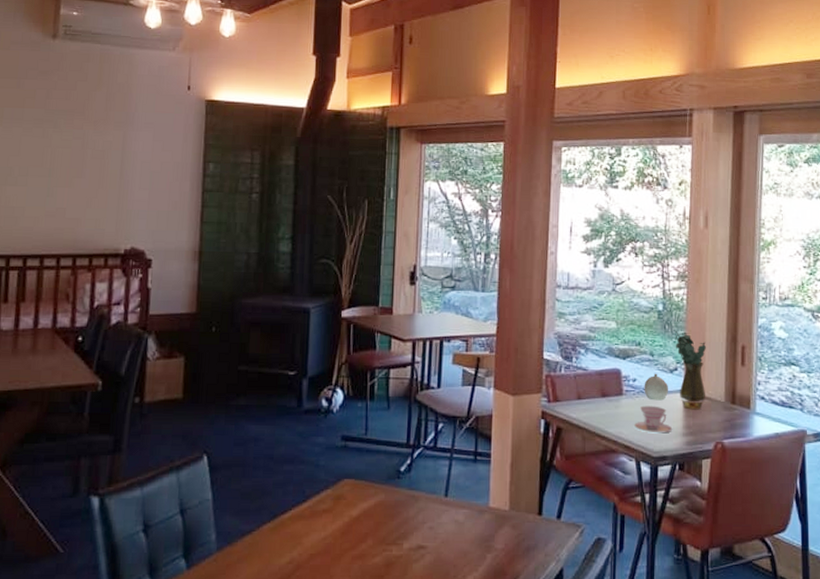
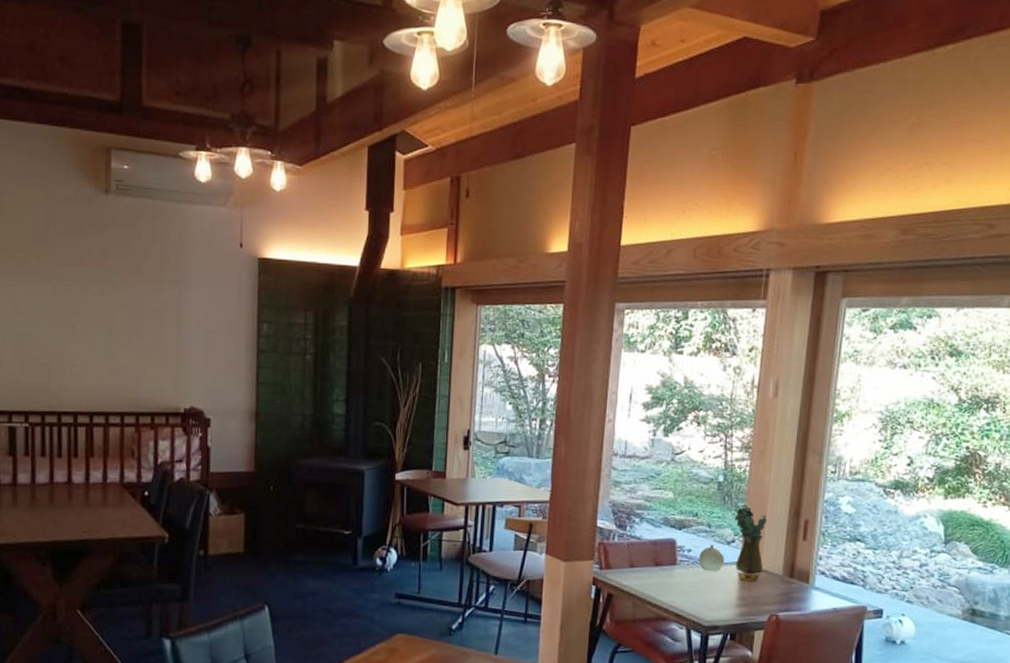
teacup: present [634,405,673,434] -> none [687,576,727,604]

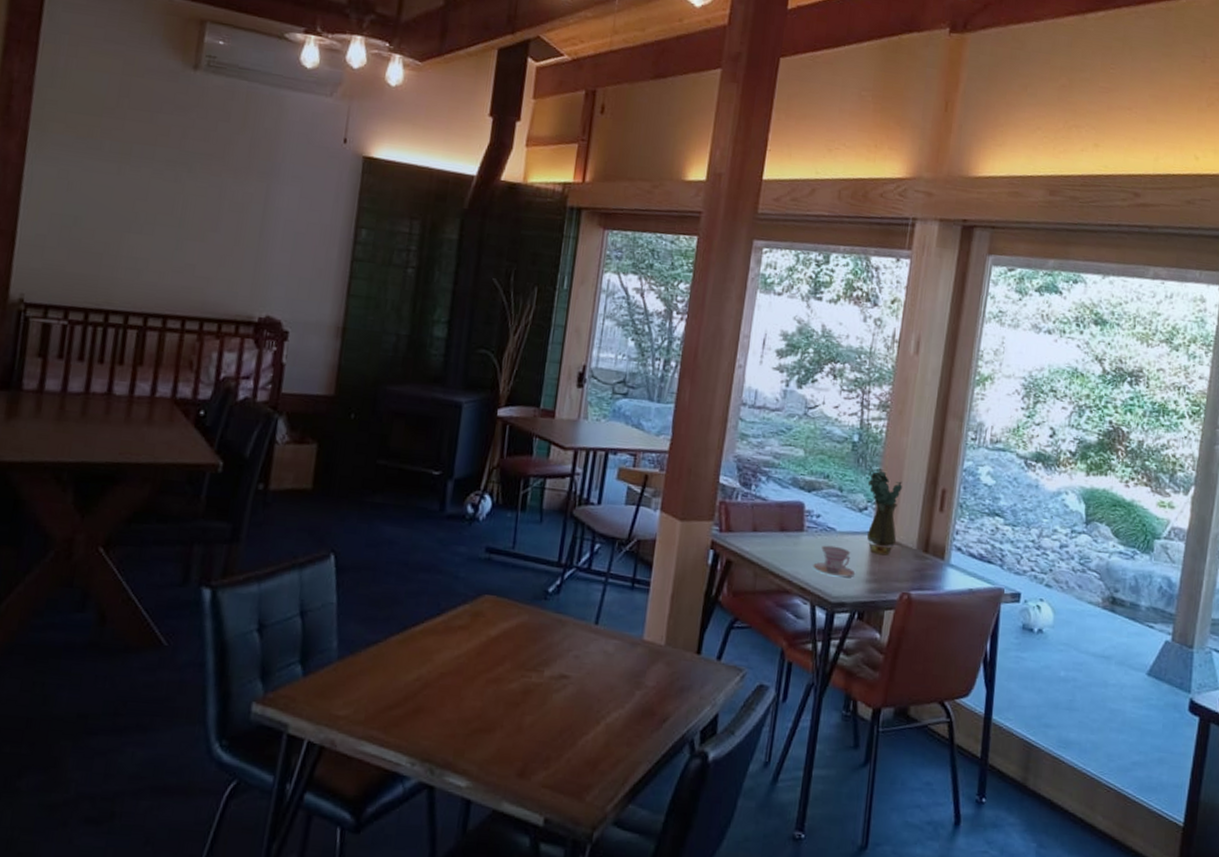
teacup: none [687,576,727,604] -> present [813,545,856,578]
sugar bowl: present [699,544,725,572] -> none [827,510,856,542]

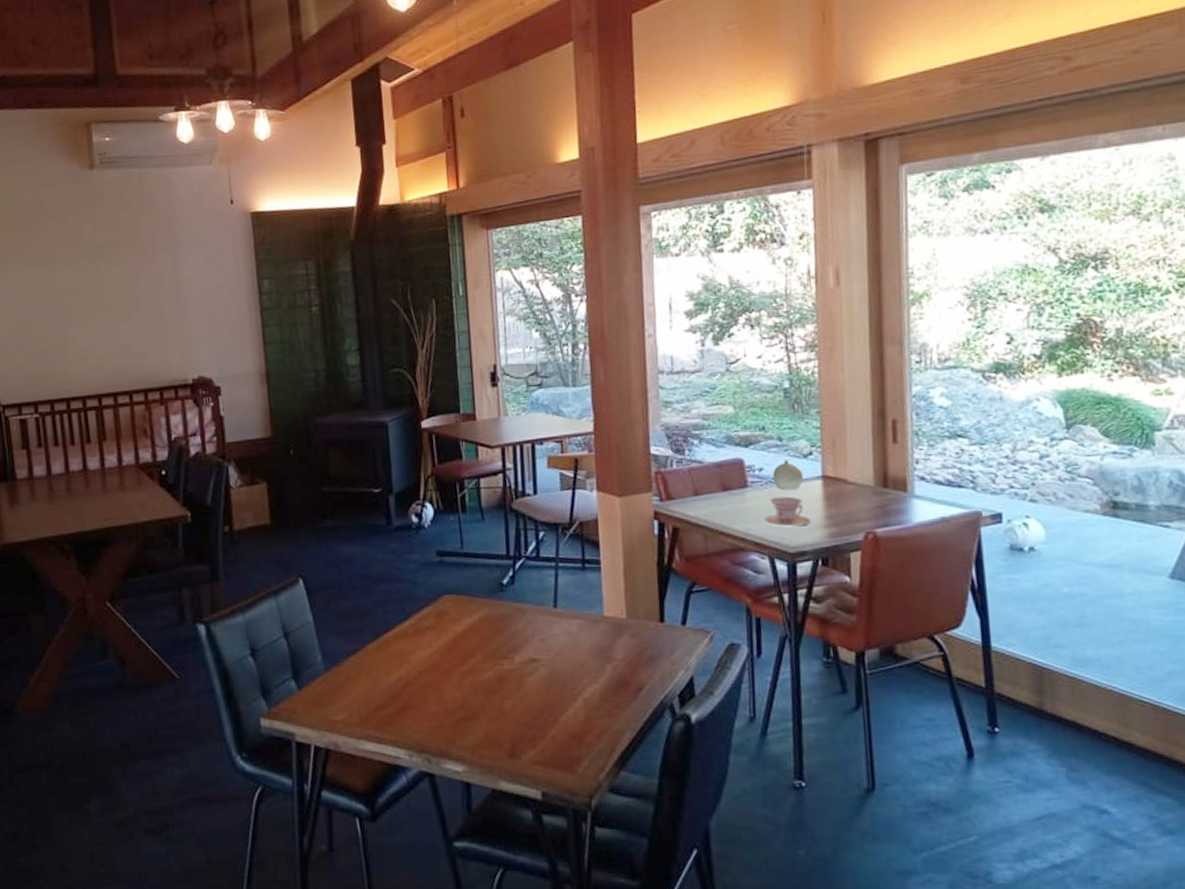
sugar bowl: none [827,510,856,542] -> present [772,460,804,491]
vase: present [867,465,902,556] -> none [806,409,850,498]

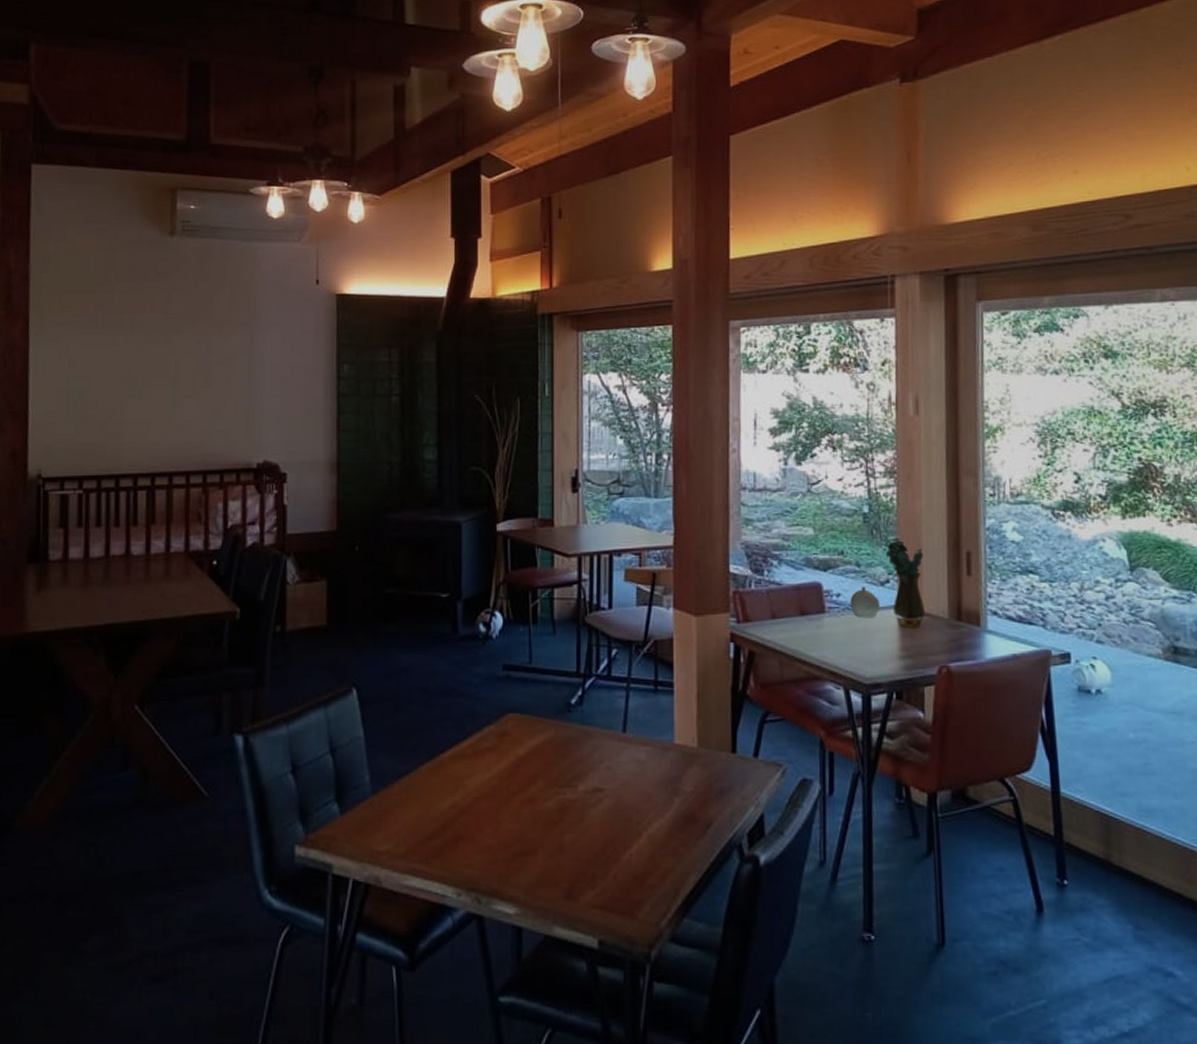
teacup: present [764,496,812,527] -> none [840,624,887,657]
vase: none [806,409,850,498] -> present [884,535,925,629]

